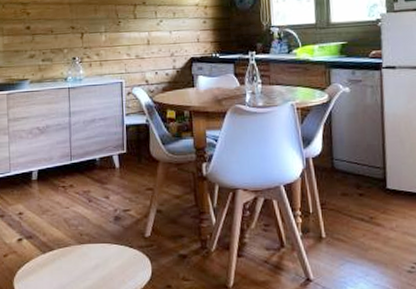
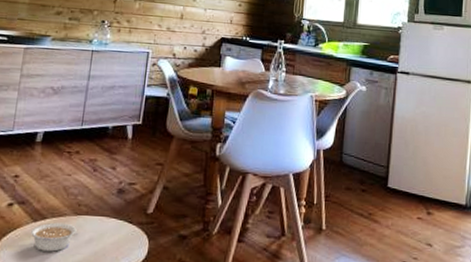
legume: none [41,252,84,280] -> present [30,222,78,252]

